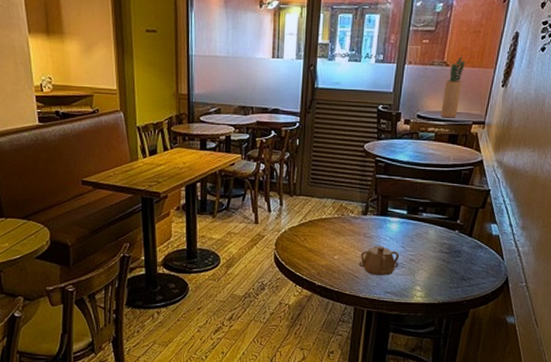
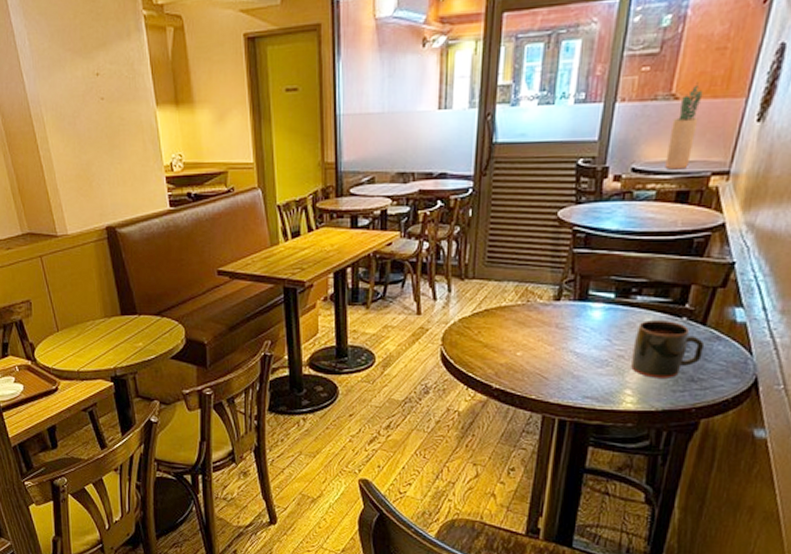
sugar bowl: present [358,245,400,276] -> none [548,339,604,376]
mug: none [420,232,471,278] -> present [631,320,705,378]

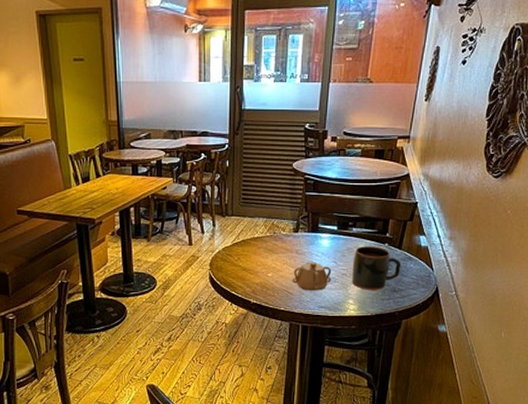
sugar bowl: none [548,339,604,376] -> present [292,262,332,291]
vase: present [665,82,703,170] -> none [366,71,389,134]

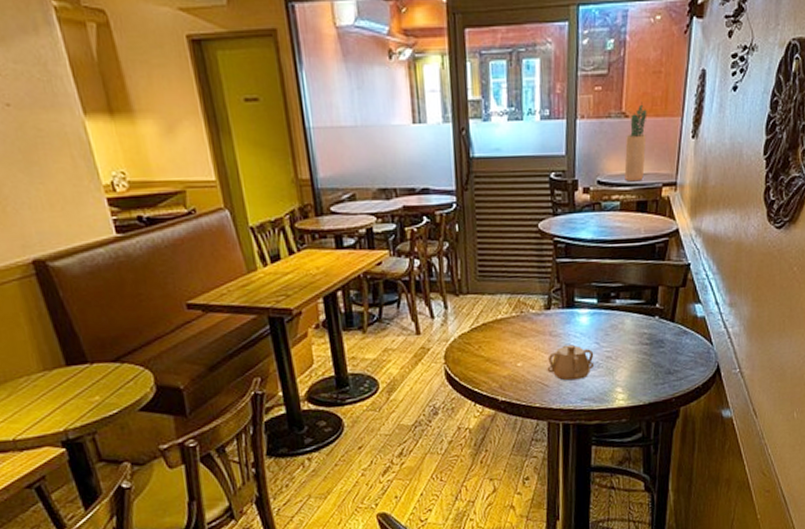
mug: present [352,246,402,290] -> none [618,320,676,375]
vase: none [366,71,389,134] -> present [624,102,647,182]

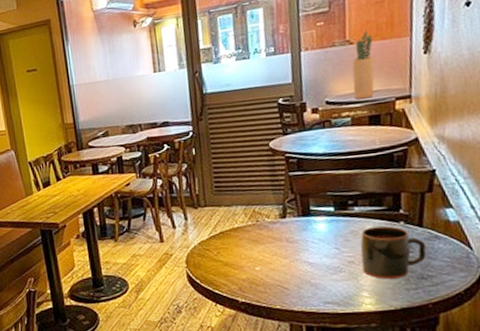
sugar bowl: present [547,344,595,381] -> none [285,250,336,285]
mug: none [618,320,676,375] -> present [360,226,427,279]

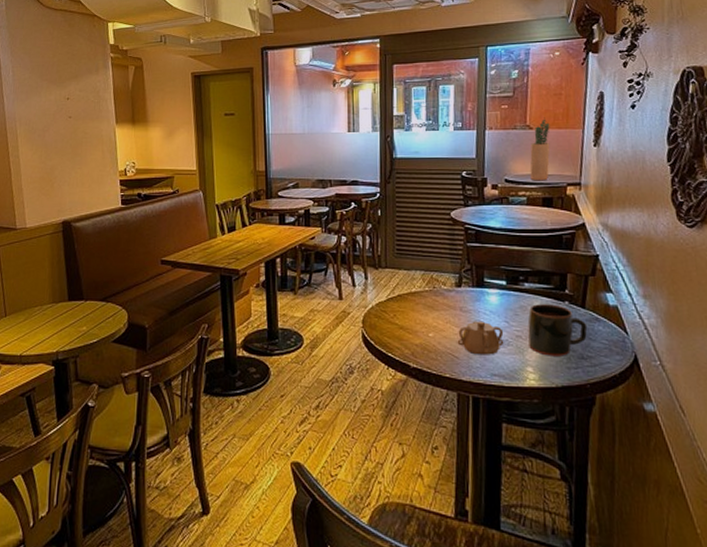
sugar bowl: none [285,250,336,285] -> present [457,321,504,355]

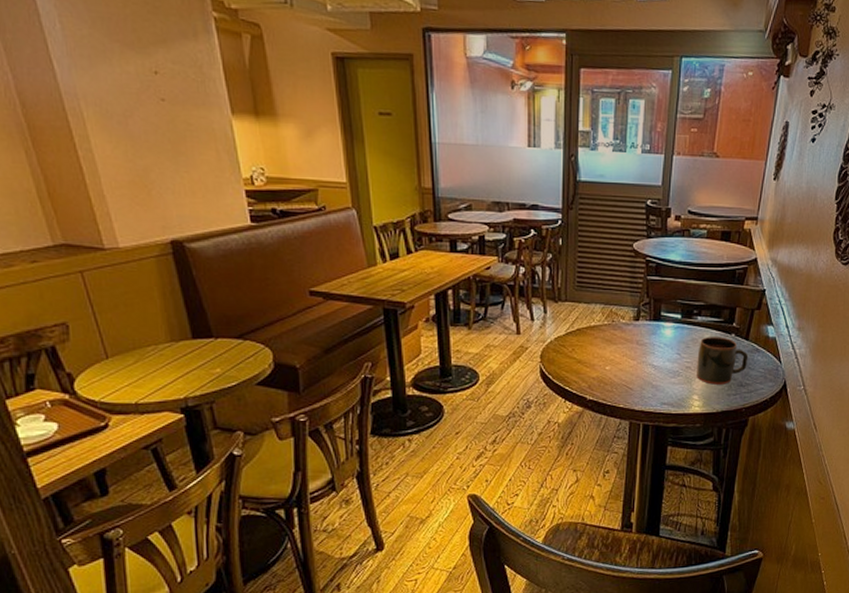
sugar bowl: present [457,321,504,355] -> none [632,353,675,386]
vase: present [530,117,550,181] -> none [712,145,736,214]

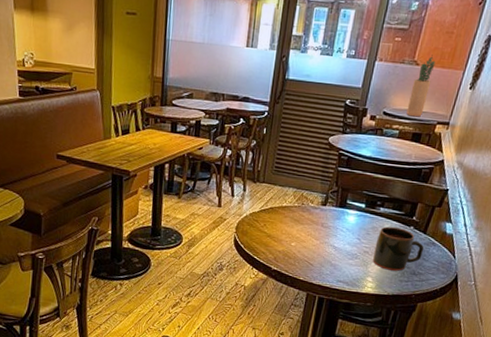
vase: none [712,145,736,214] -> present [406,55,436,117]

